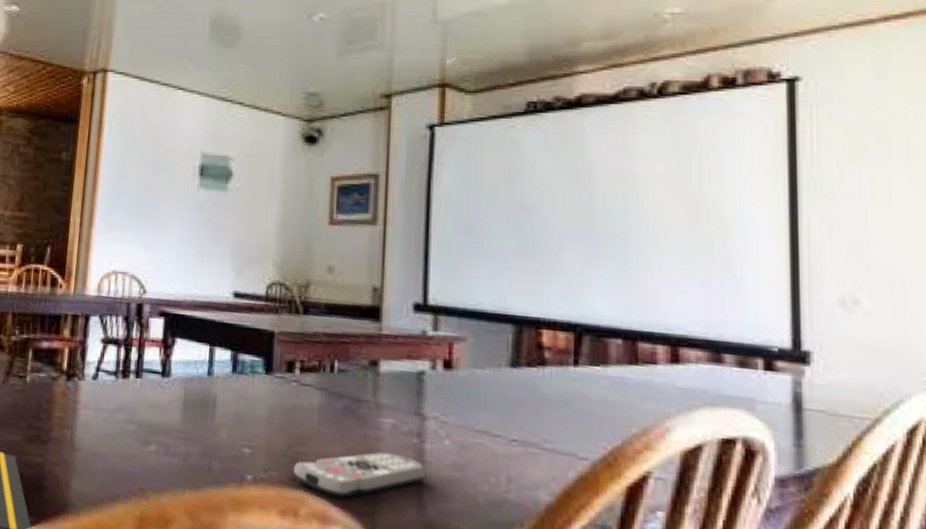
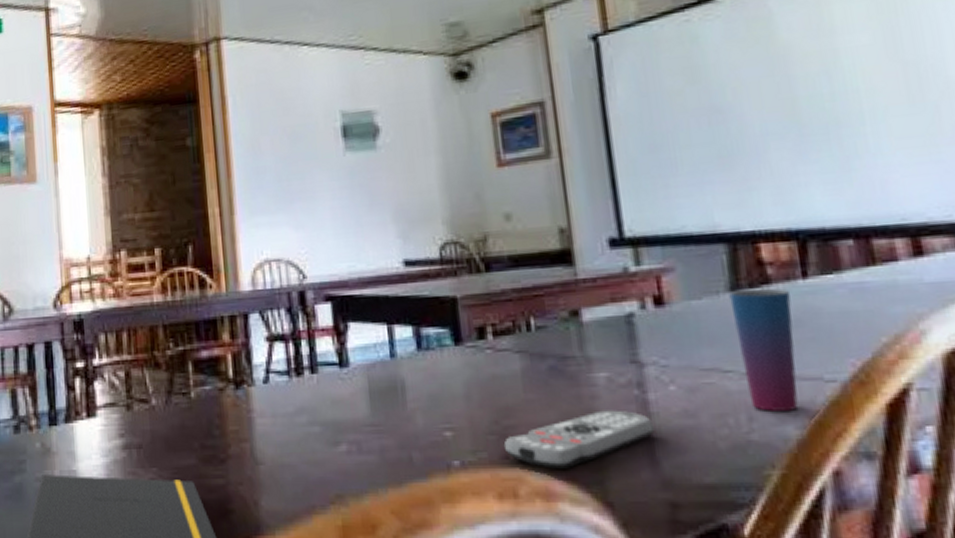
cup: none [509,366,560,479] -> present [729,288,799,411]

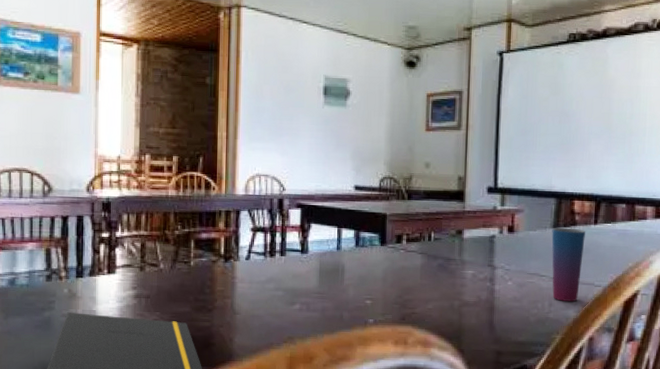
remote control: present [505,410,655,469] -> none [403,294,496,328]

